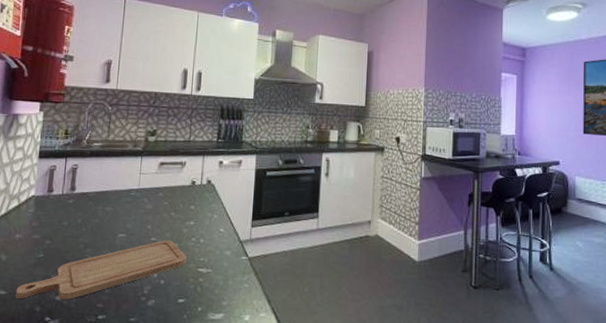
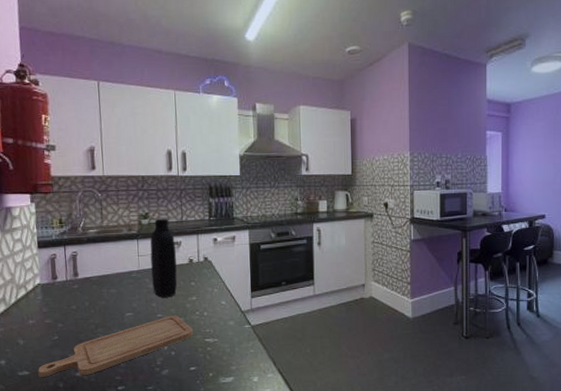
bottle: none [150,137,180,220] -> present [150,219,177,298]

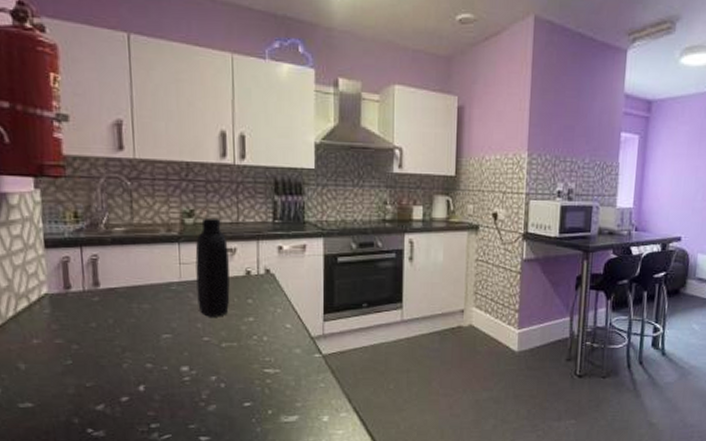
chopping board: present [38,315,193,378] -> none [45,339,249,411]

